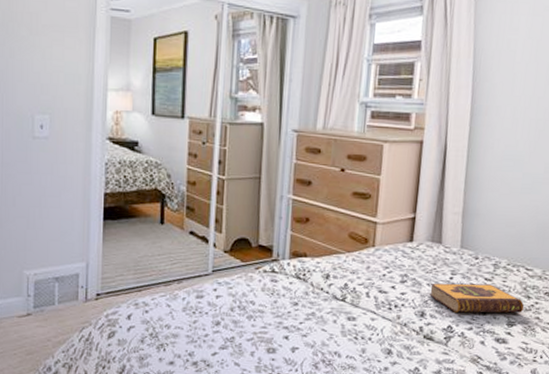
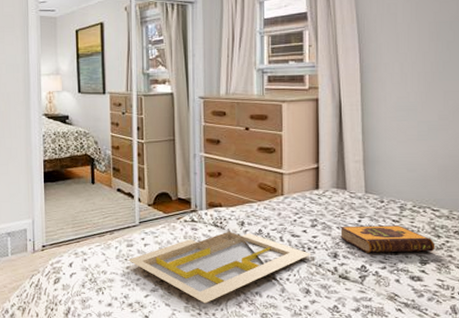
serving tray: none [197,284,397,364] -> present [128,231,310,304]

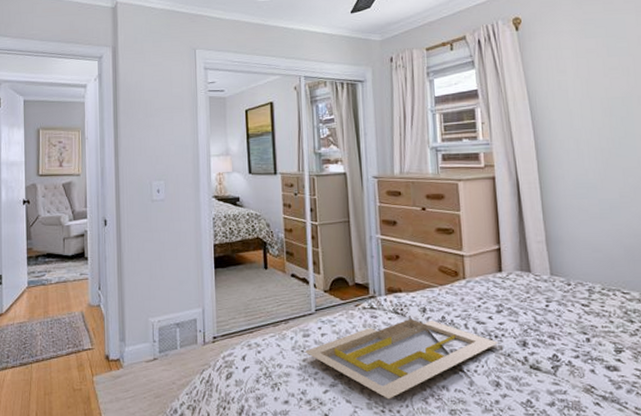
hardback book: present [339,225,436,253] -> none [526,310,630,341]

